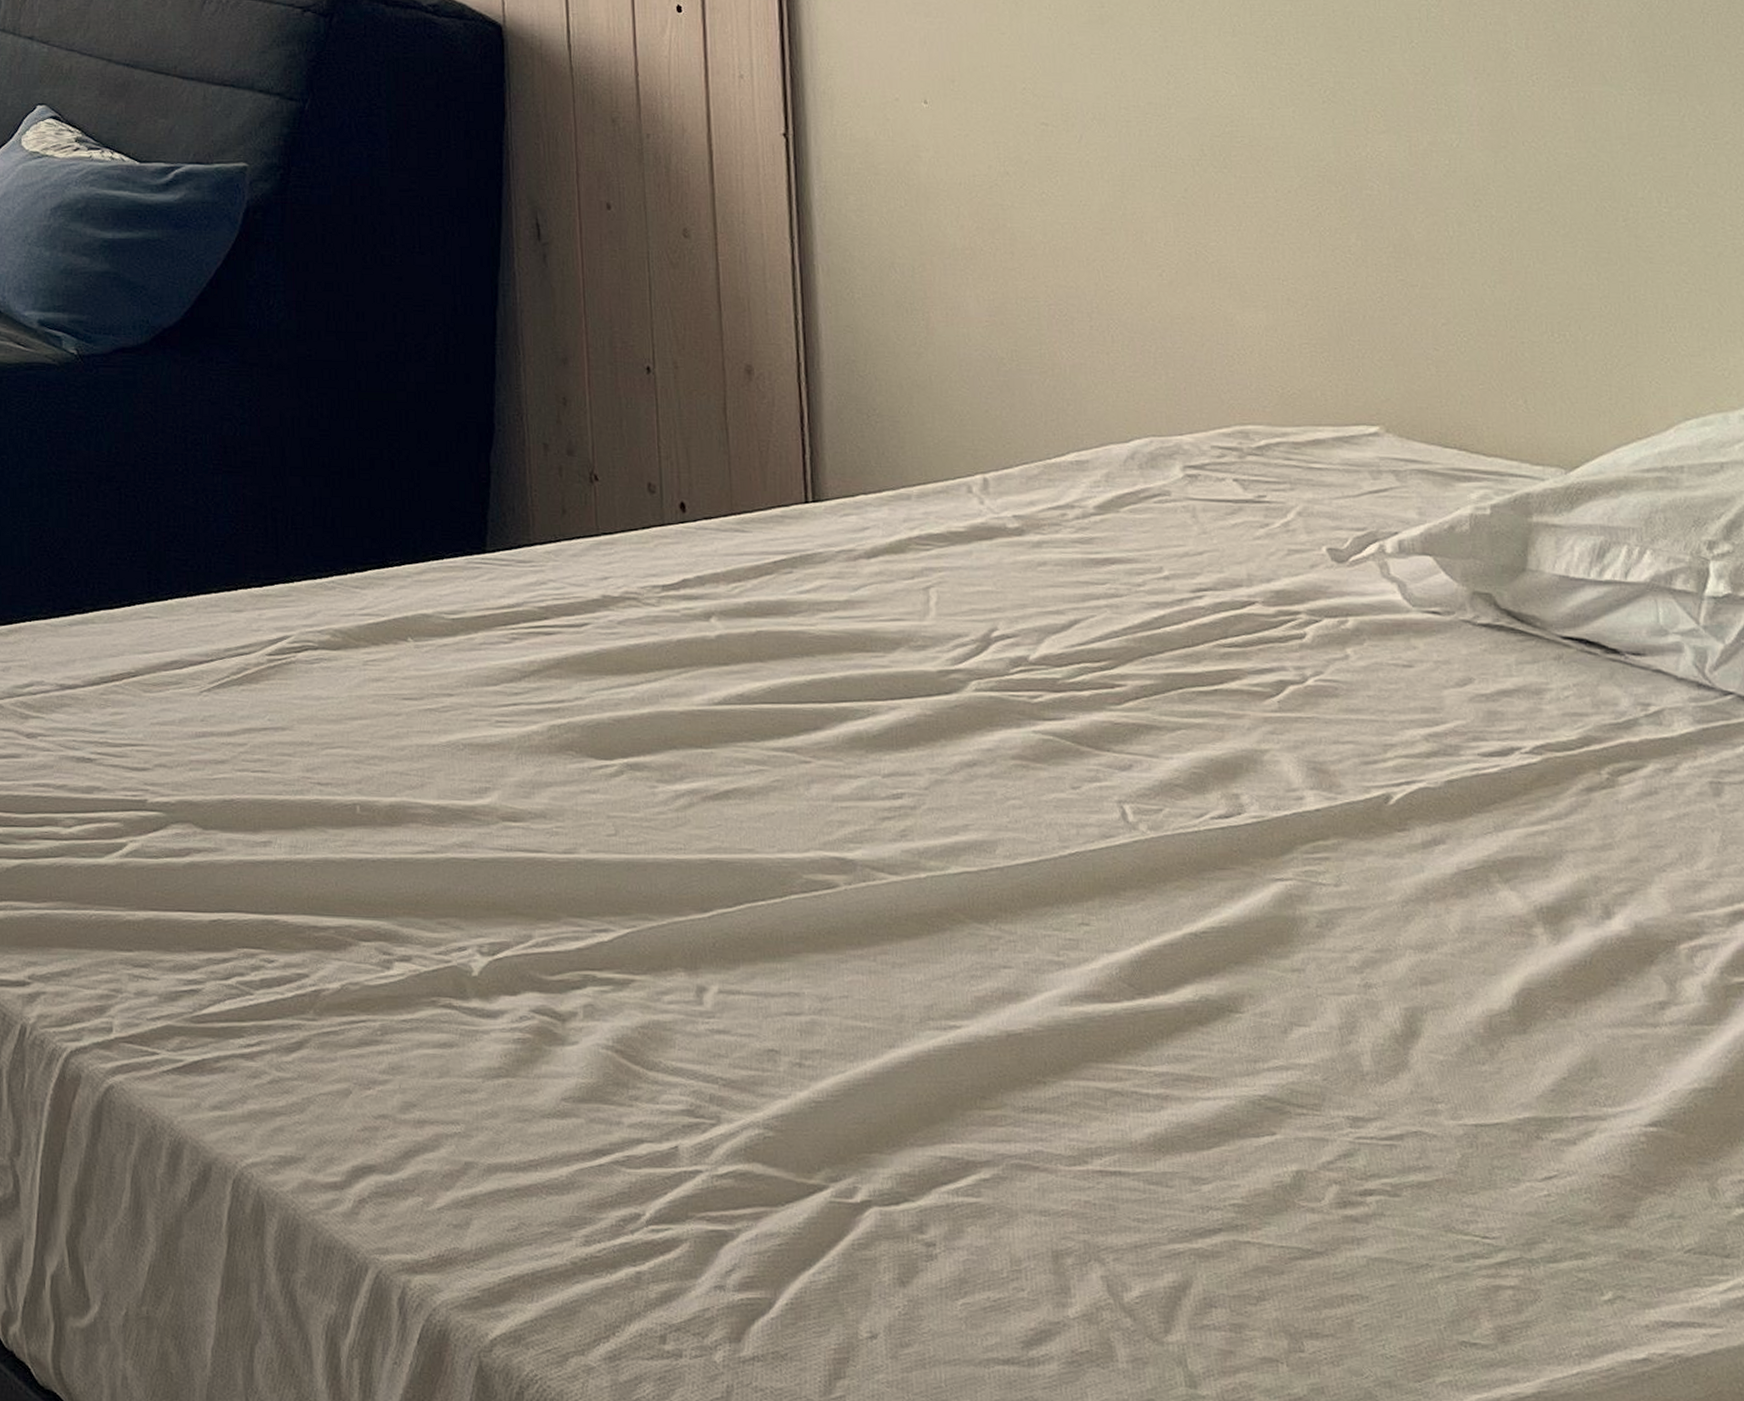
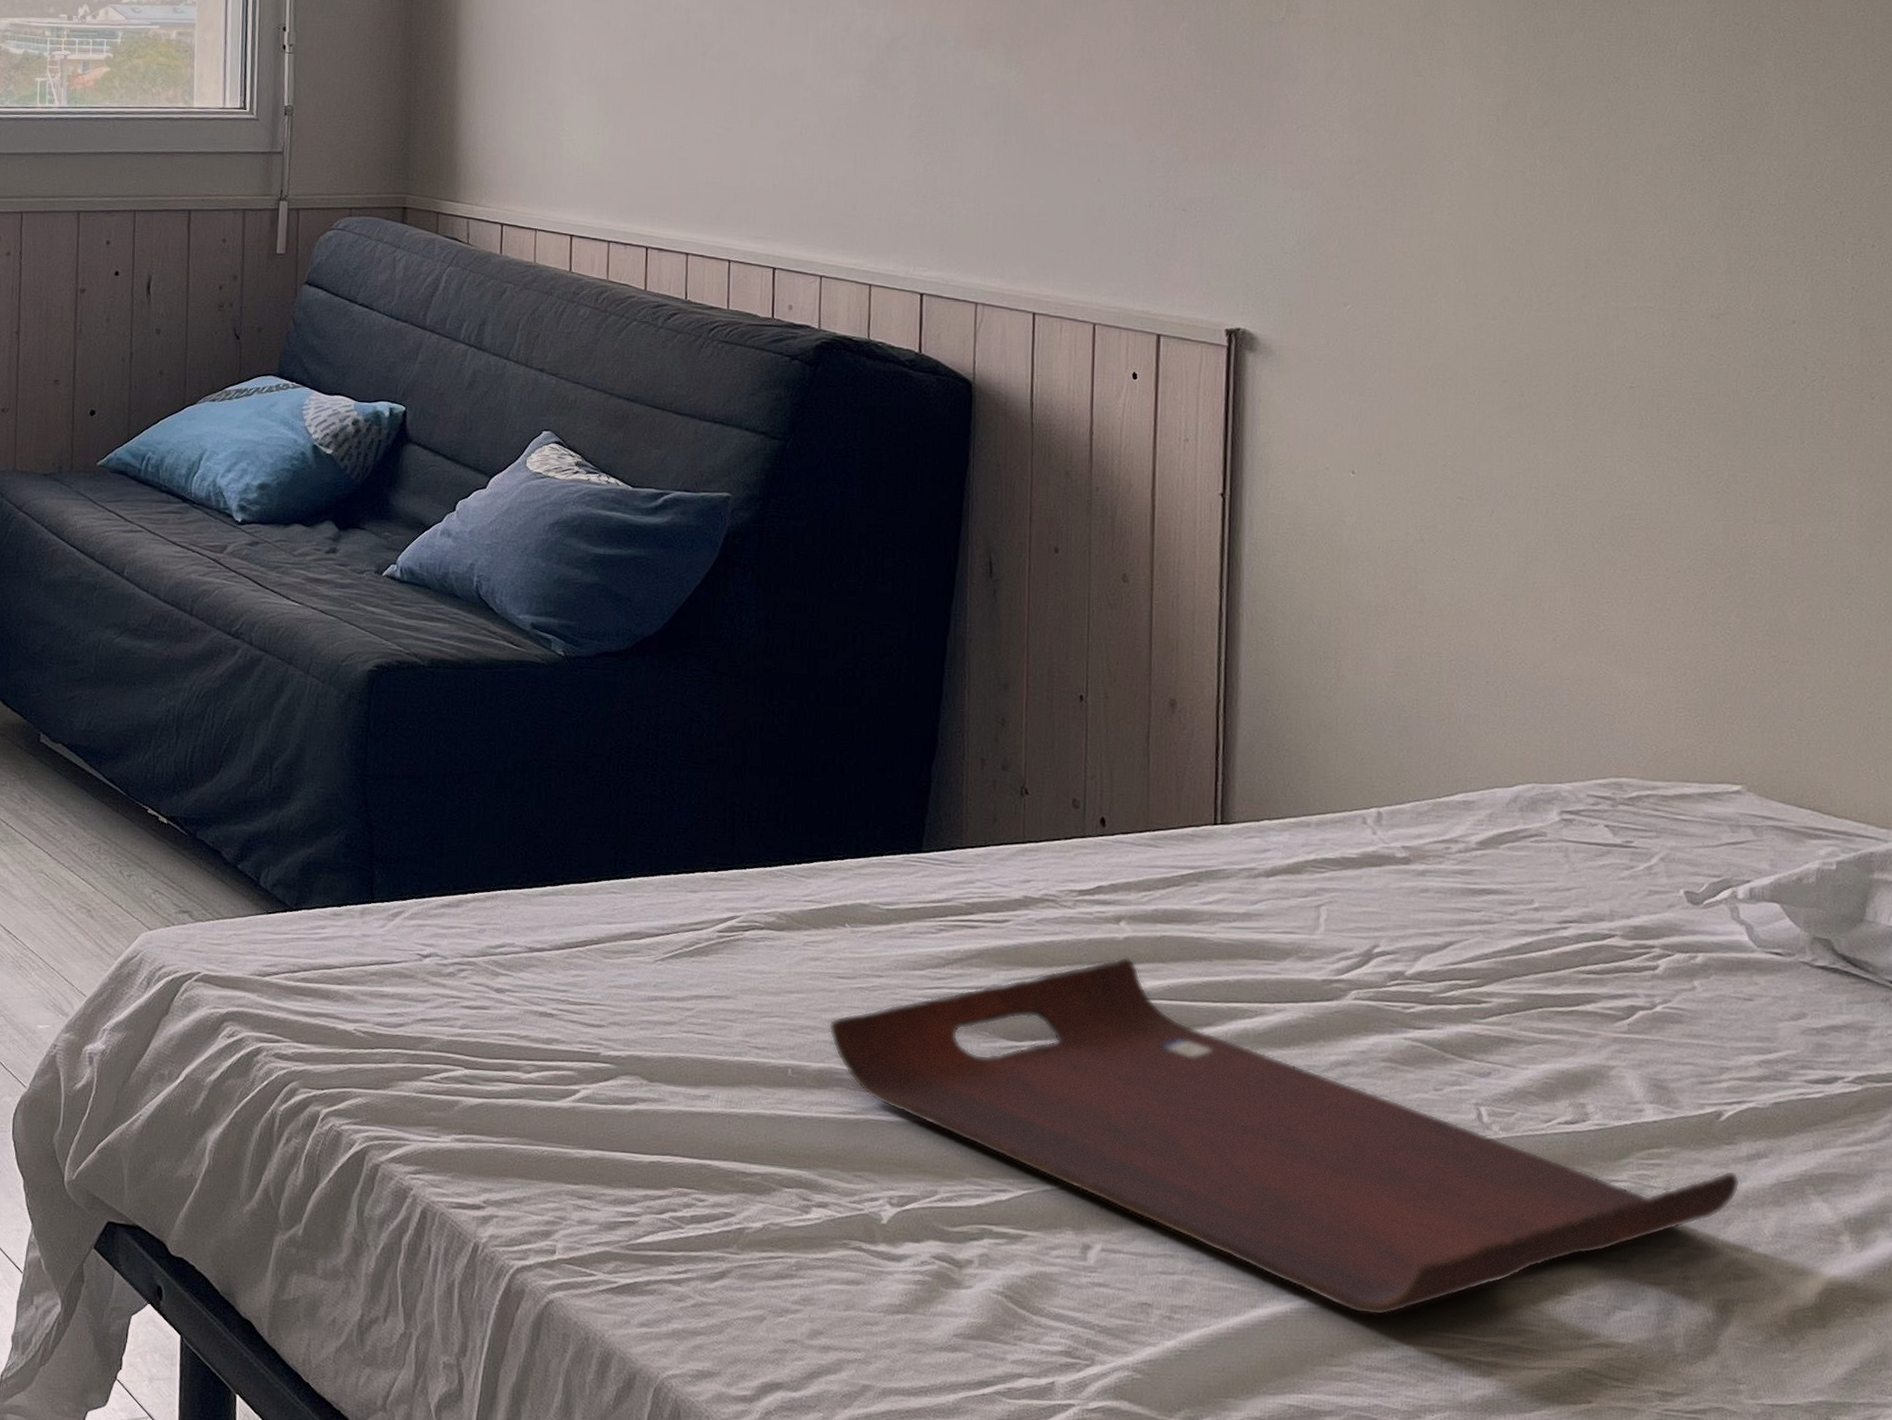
serving tray: none [397,657,1418,1049] -> present [828,956,1740,1316]

